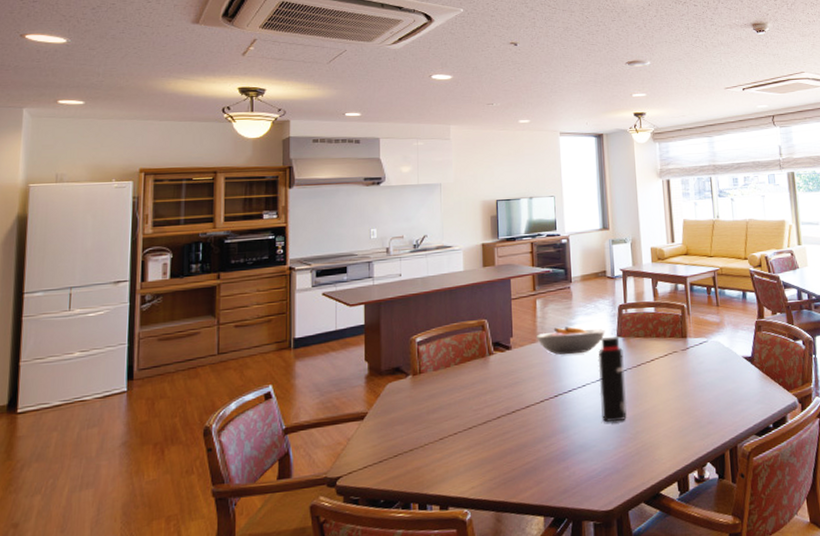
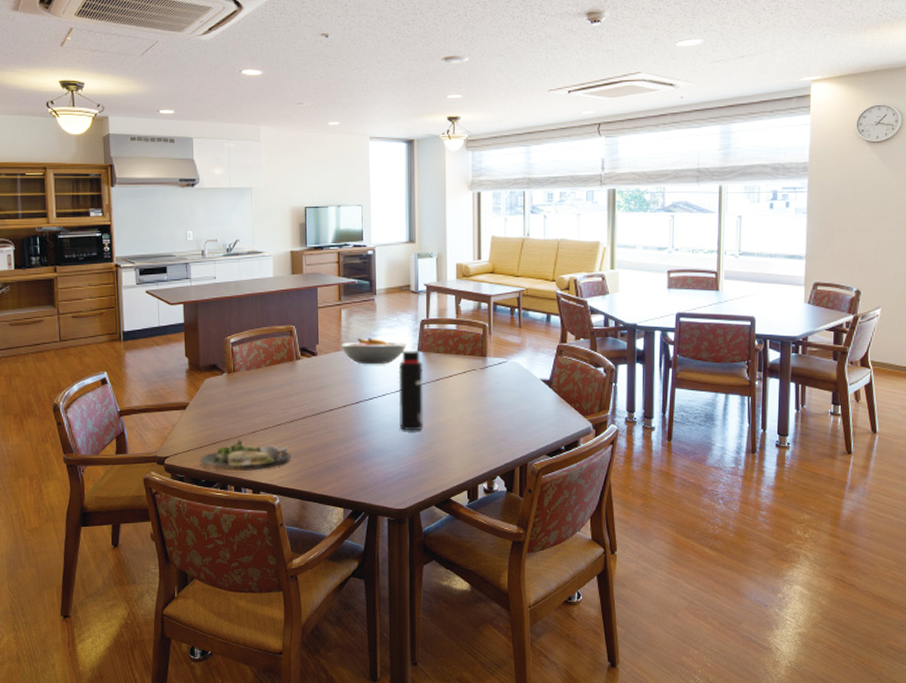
dinner plate: none [378,450,484,488] -> present [199,440,291,472]

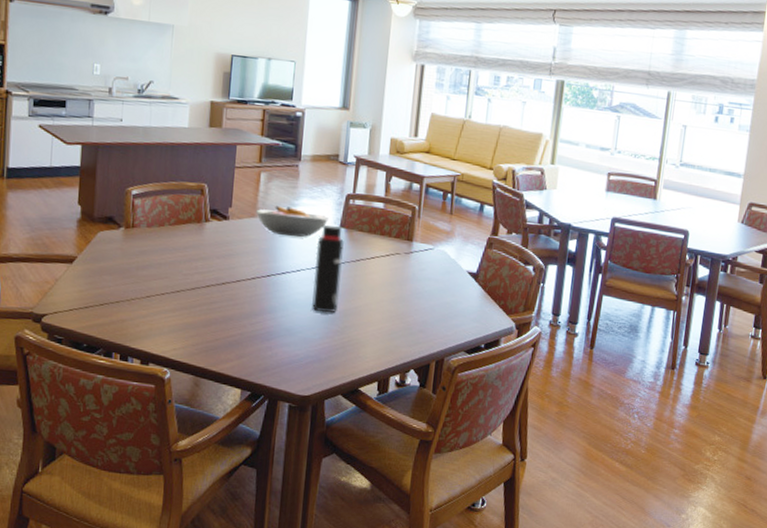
dinner plate: present [199,440,291,472] -> none [83,304,189,339]

